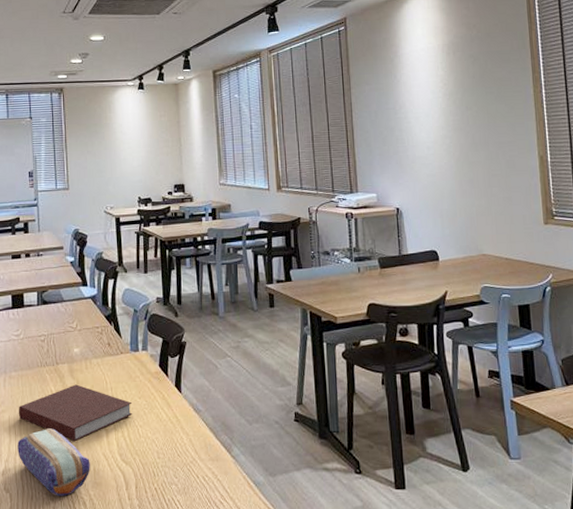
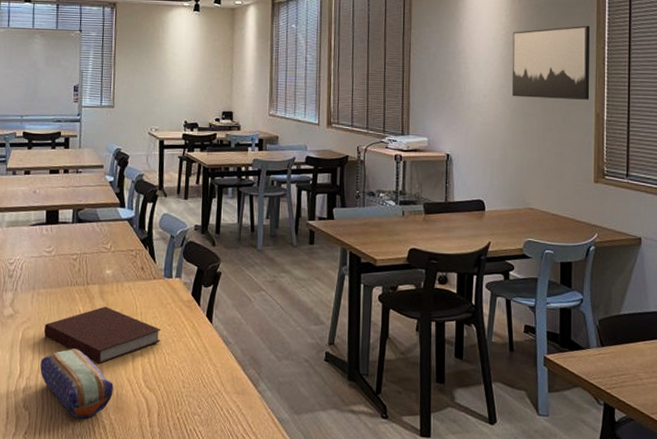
wall art: none [450,71,532,147] -> present [512,25,590,100]

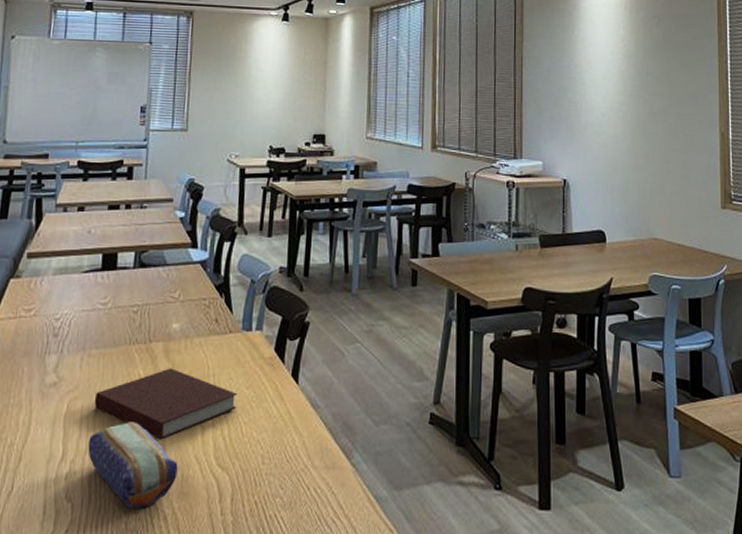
wall art: present [512,25,590,100] -> none [631,37,714,118]

